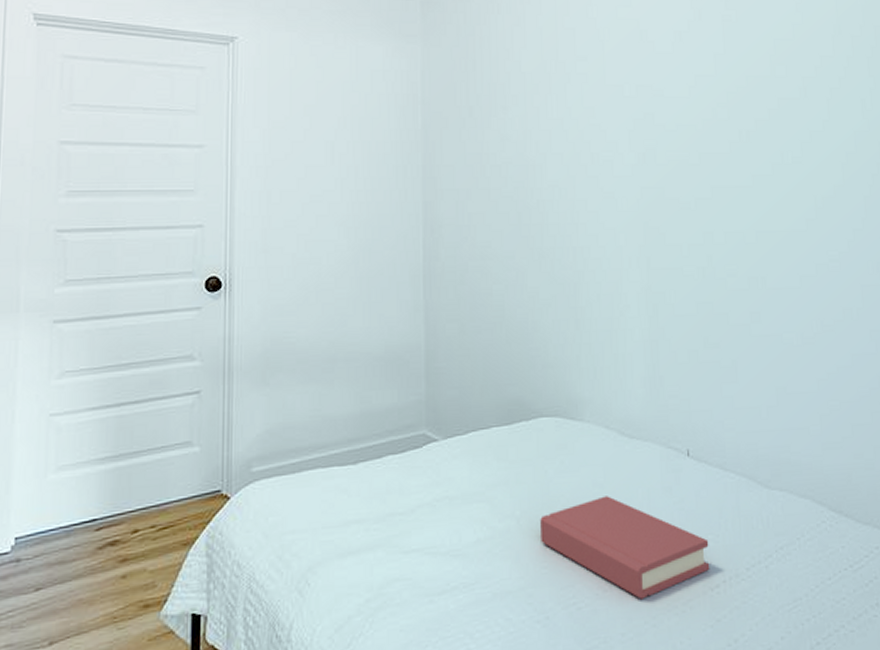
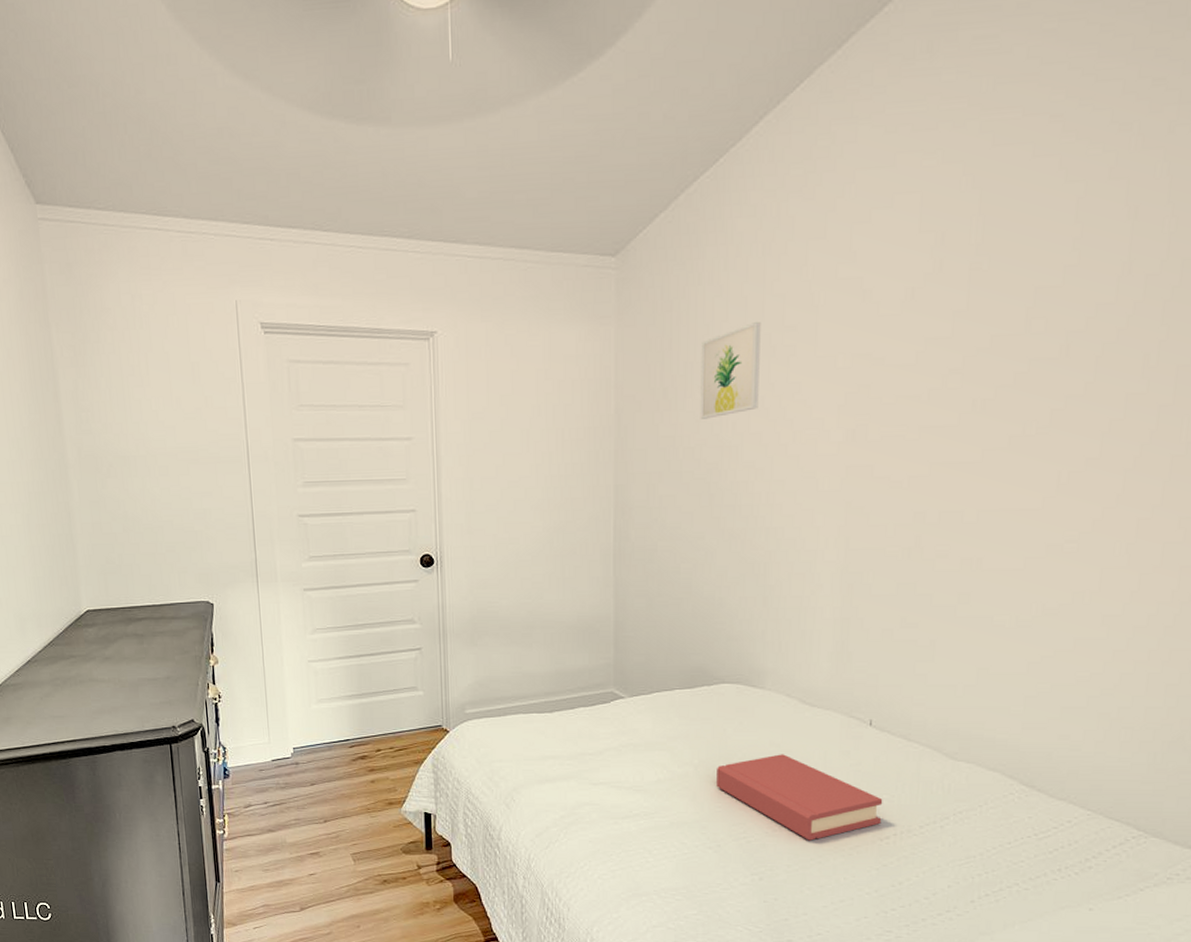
wall art: none [503,51,558,138] -> present [700,322,761,419]

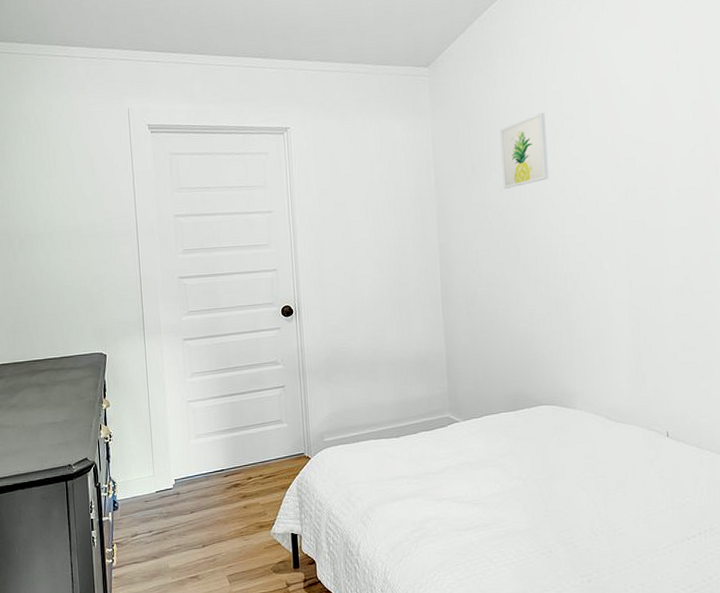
hardback book: present [716,754,883,841] -> none [542,465,687,543]

